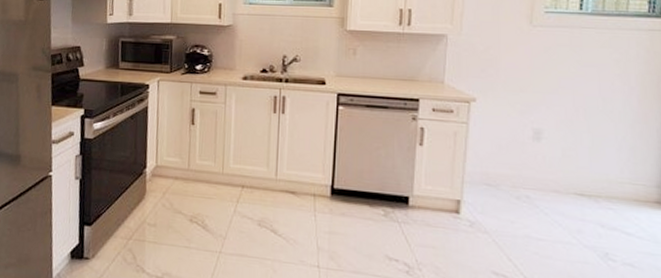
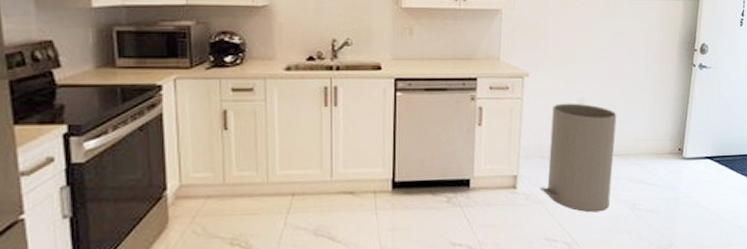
garbage can: none [486,132,583,255] -> present [539,103,617,213]

